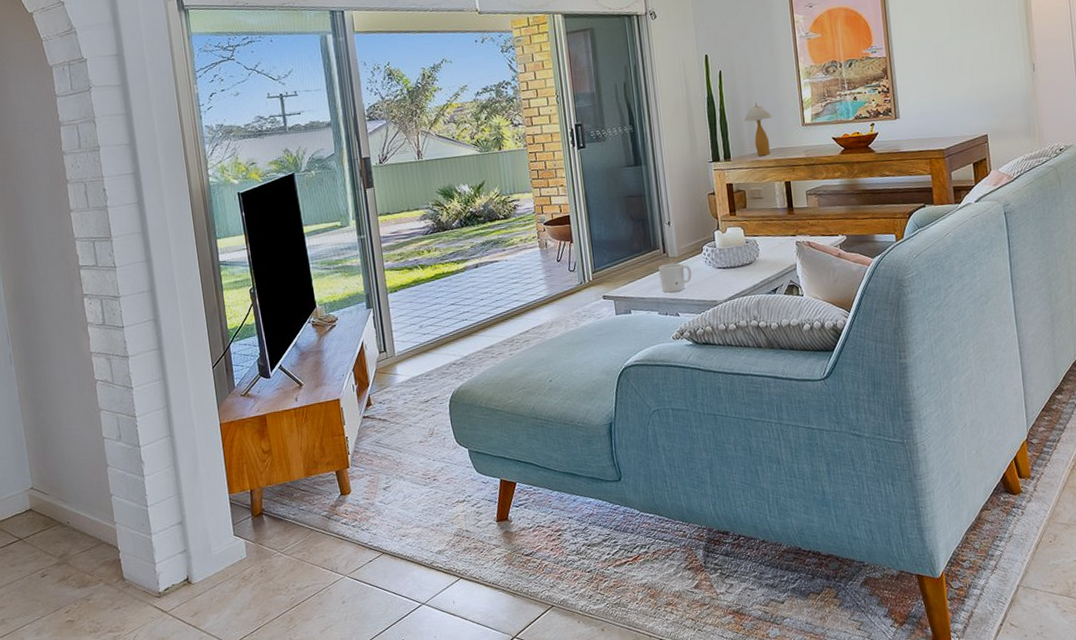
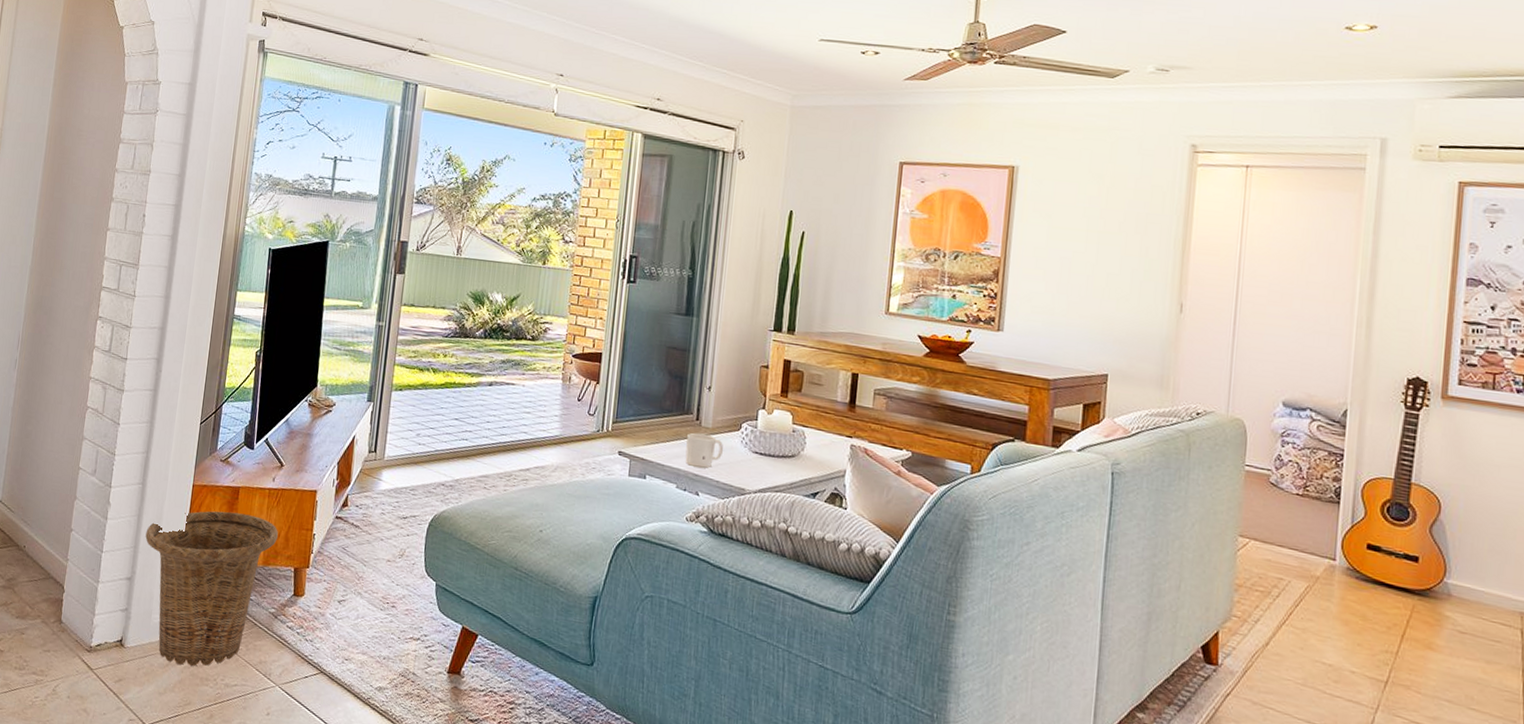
basket: none [185,436,313,584] -> present [145,511,278,666]
table lamp: present [744,102,773,156] -> none [819,275,854,338]

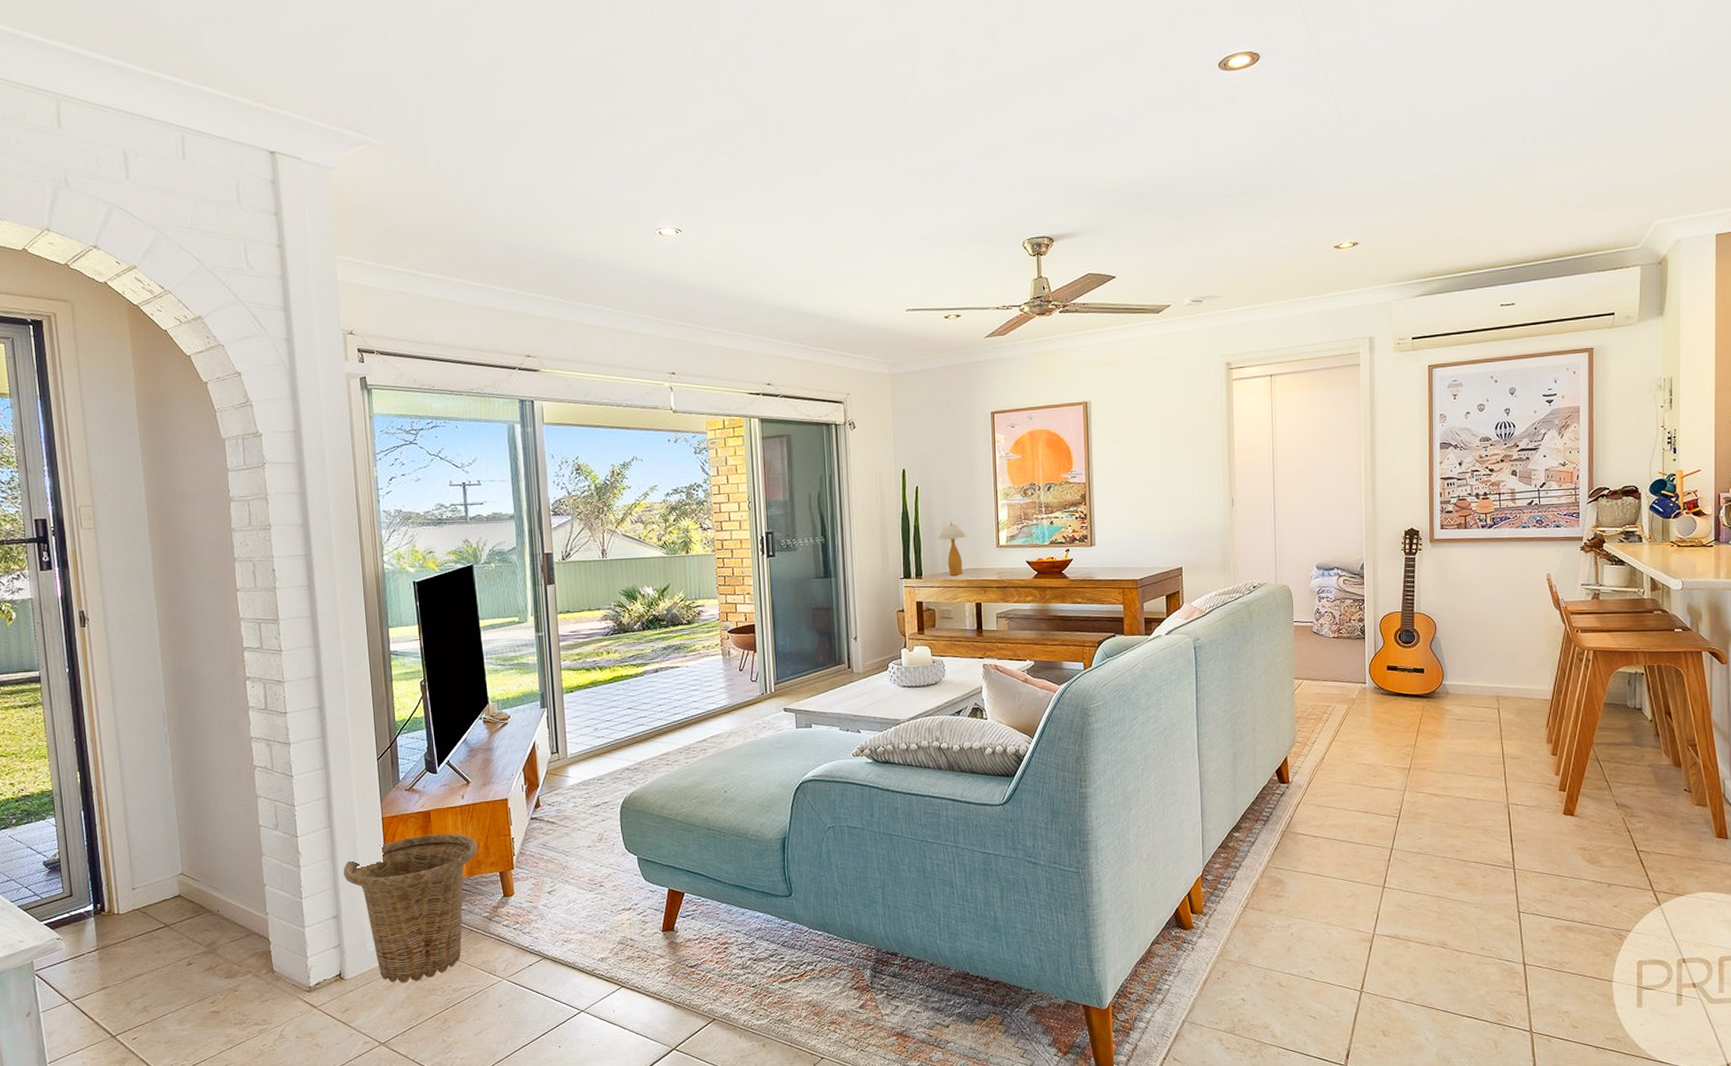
mug: present [685,432,723,468] -> none [842,679,875,709]
table lamp: none [819,275,854,338] -> present [938,520,968,576]

